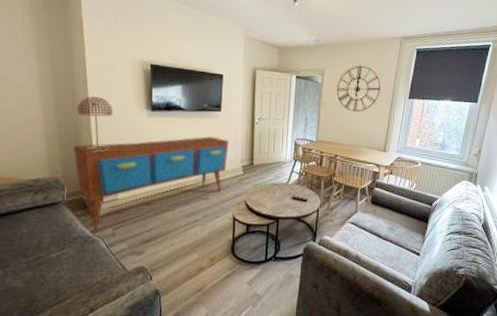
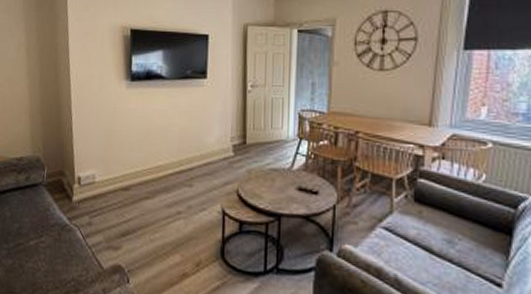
sideboard: present [73,136,230,233] -> none [54,109,217,221]
table lamp: present [76,96,114,151] -> none [58,67,93,128]

